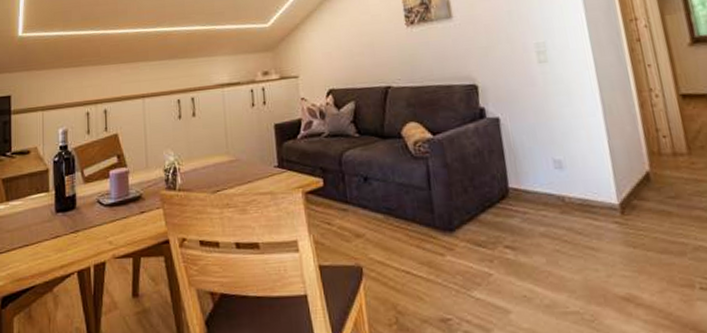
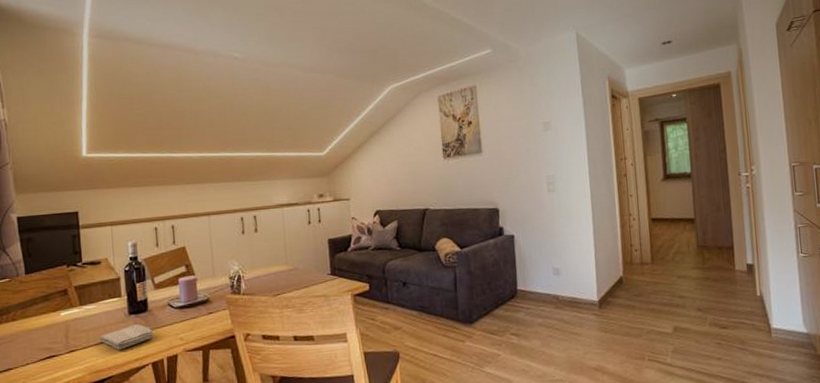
washcloth: none [24,224,82,255] -> present [99,324,155,350]

